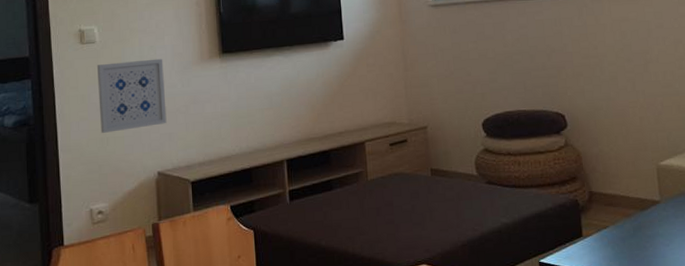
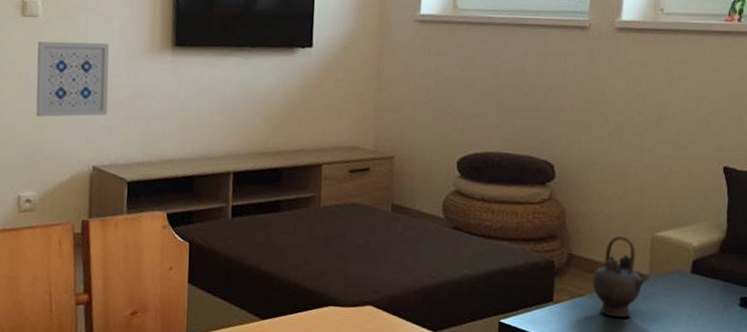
teapot: none [612,169,661,243] -> present [592,235,649,318]

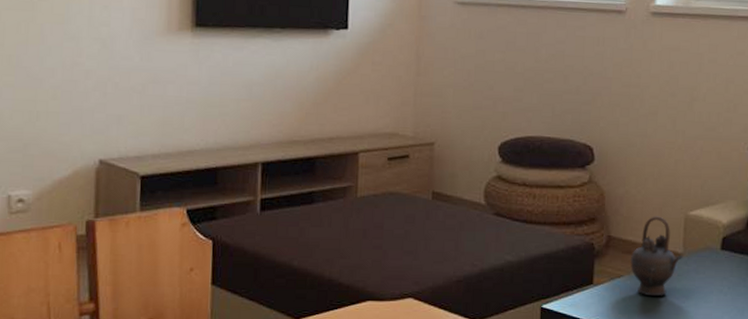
wall art: present [36,41,110,117] -> none [29,20,119,106]

